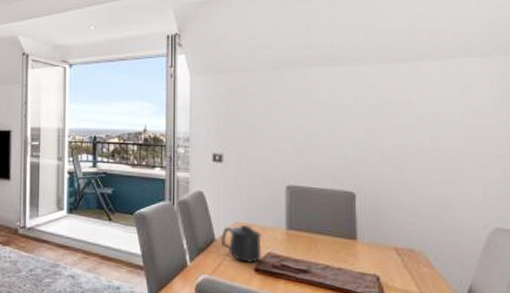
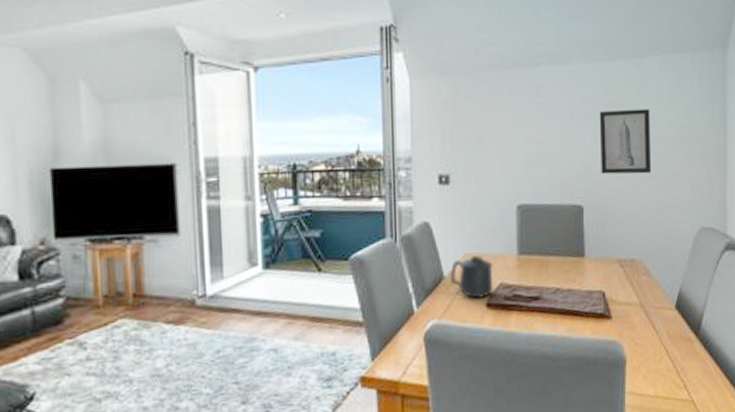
wall art: none [373,108,433,169] -> present [599,109,652,174]

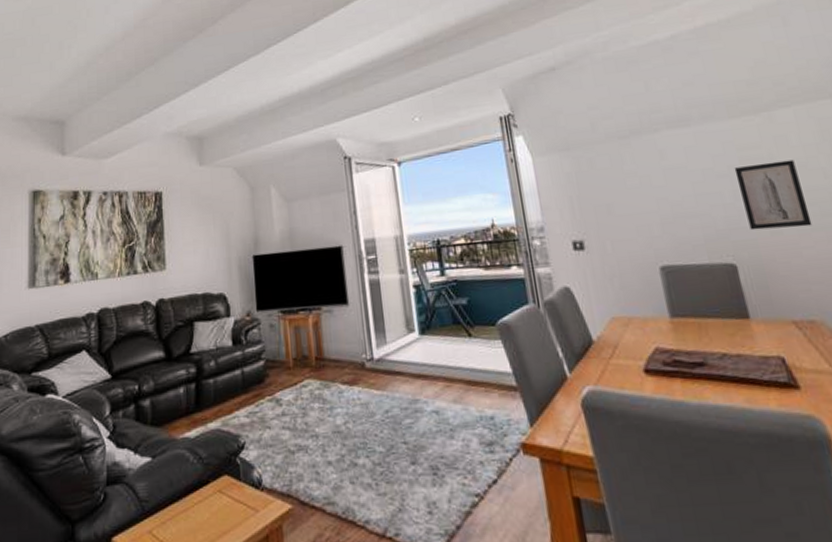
mug: present [449,255,494,300] -> none [599,319,650,365]

